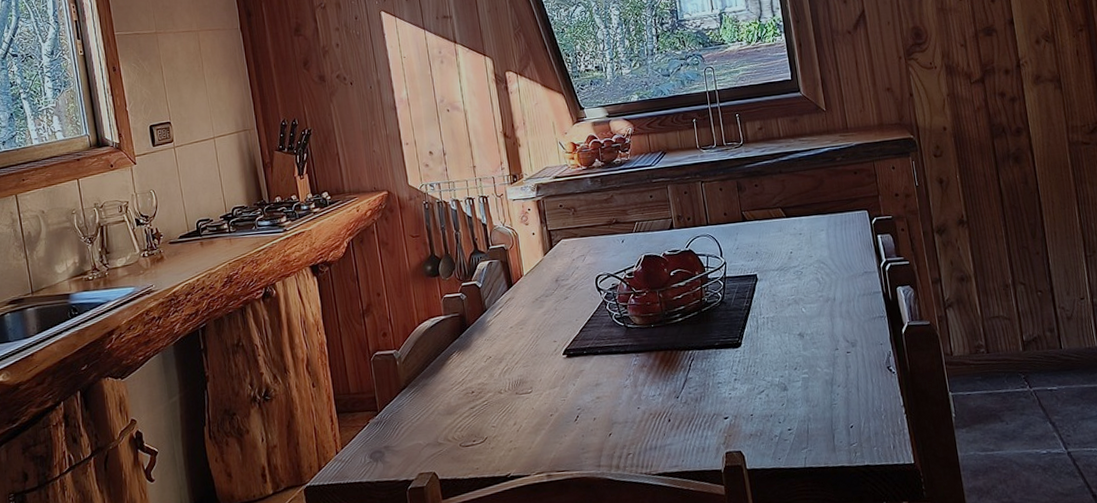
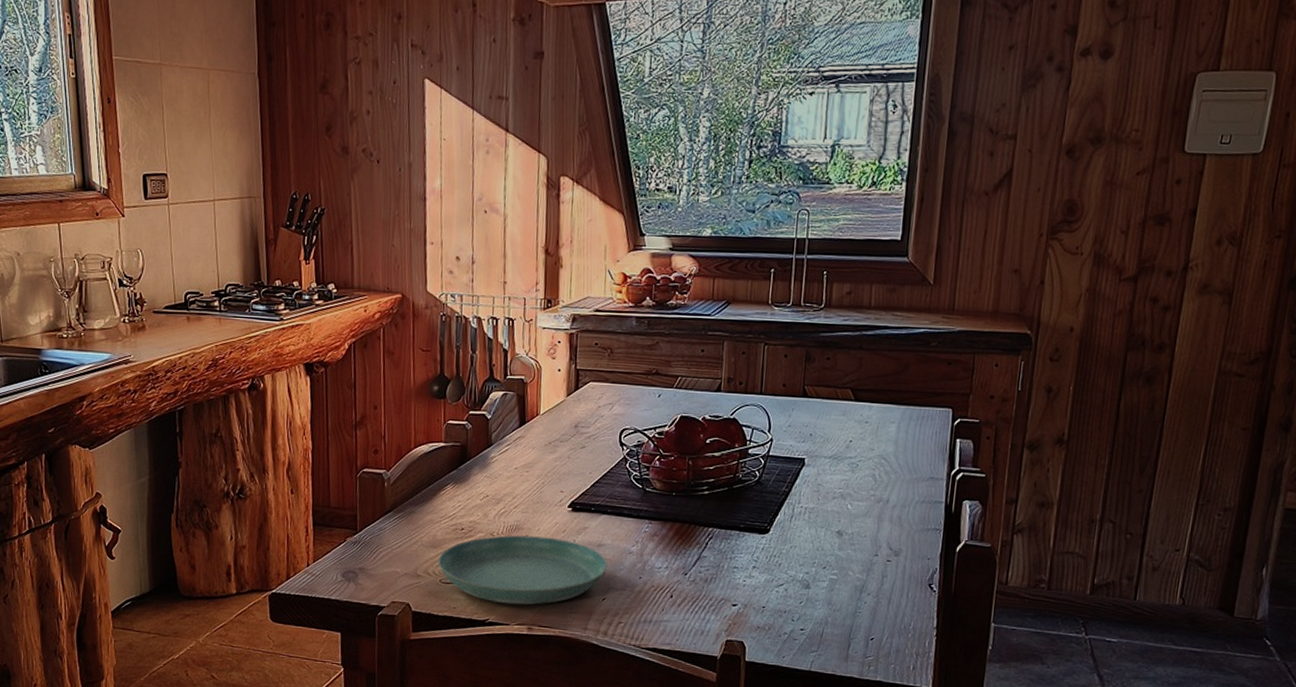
saucer: none [455,385,608,457] -> present [438,535,607,605]

